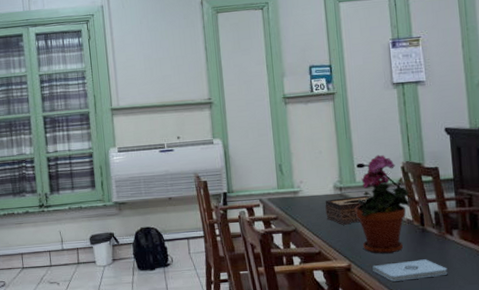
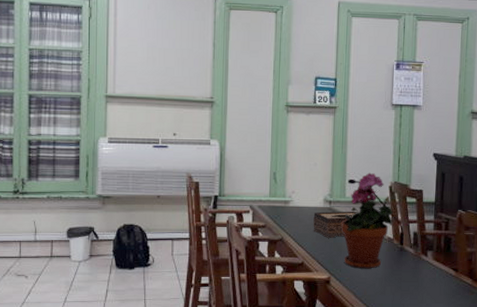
notepad: present [372,259,448,281] -> none [350,277,418,296]

